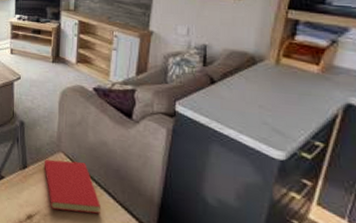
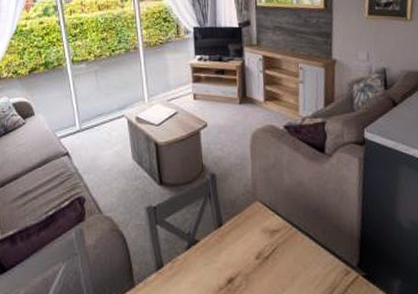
book: present [44,159,100,214] -> none [240,208,304,267]

